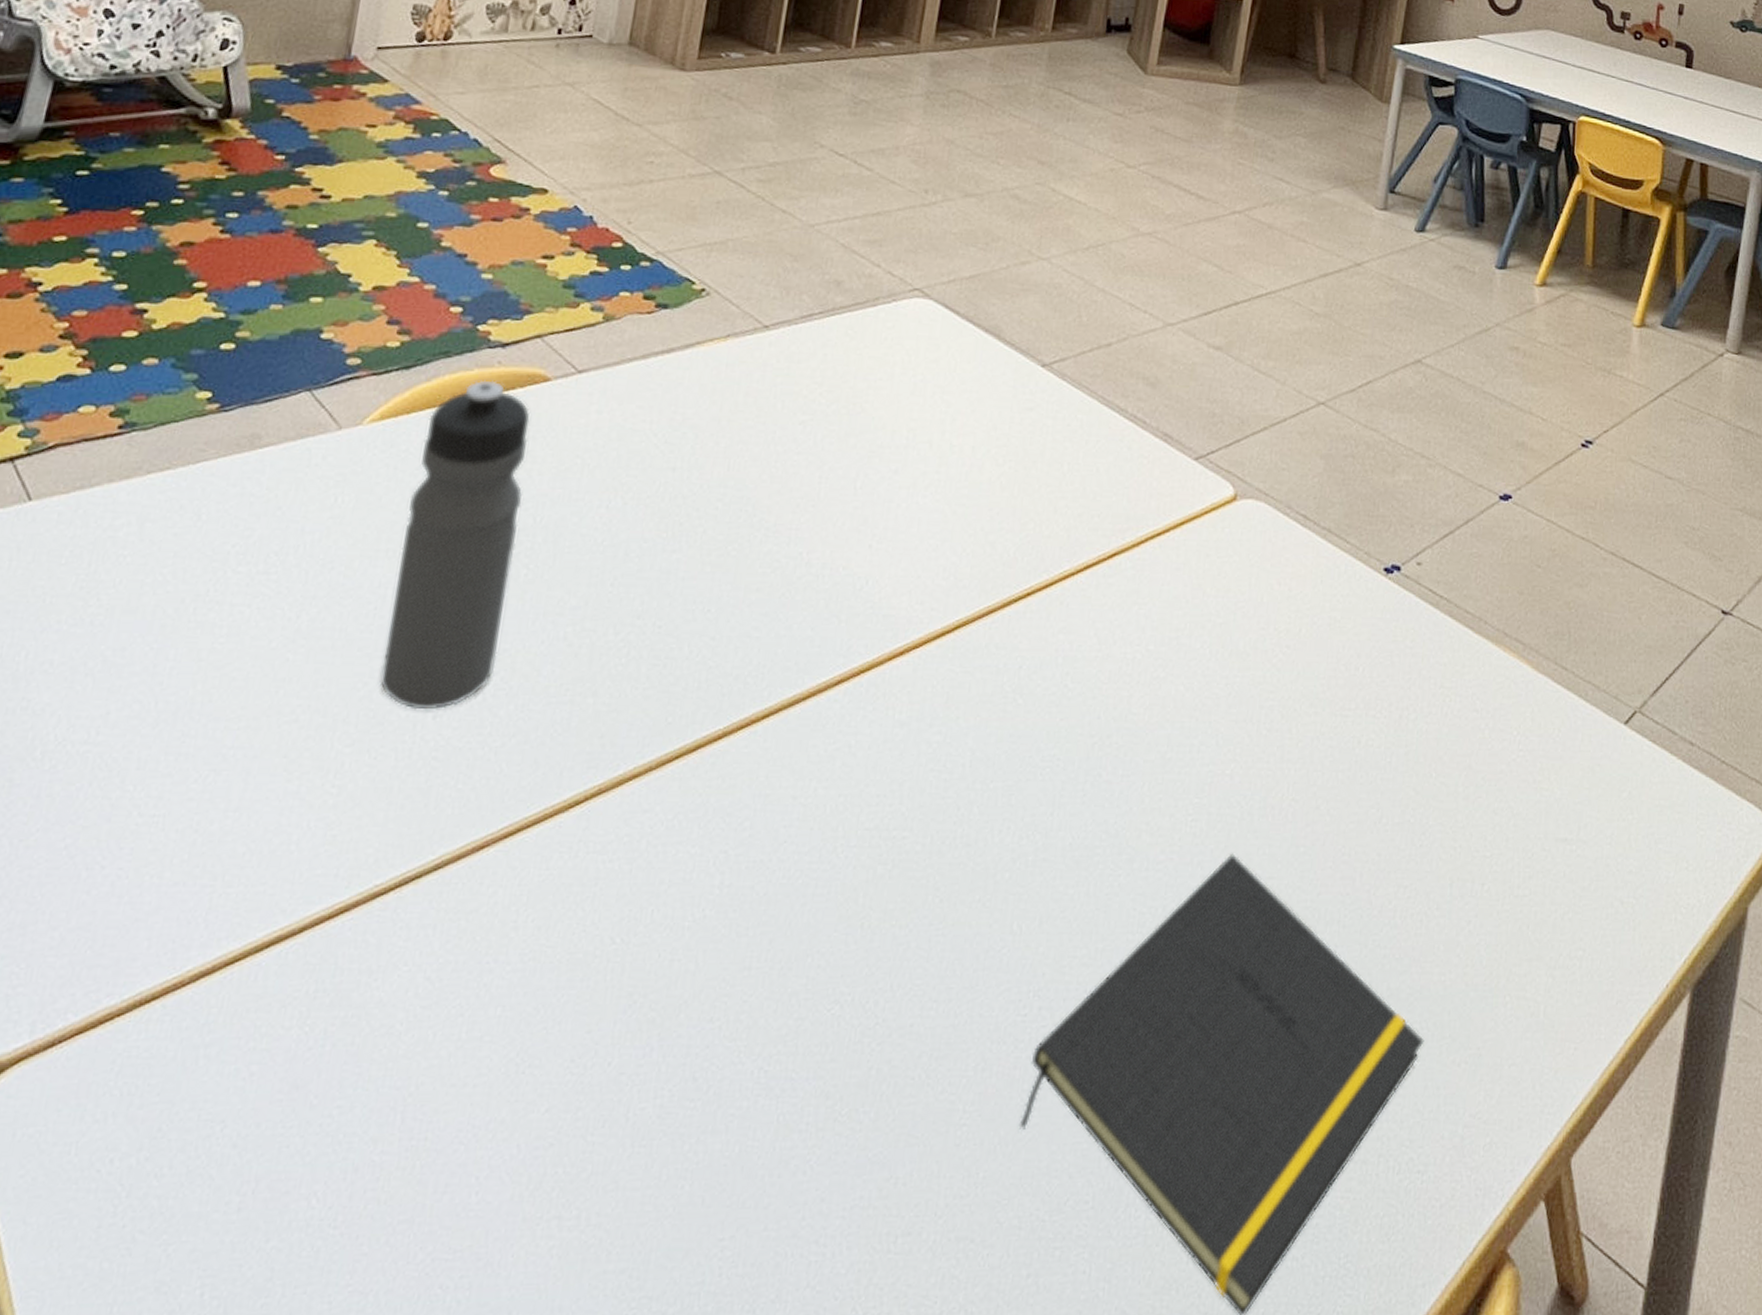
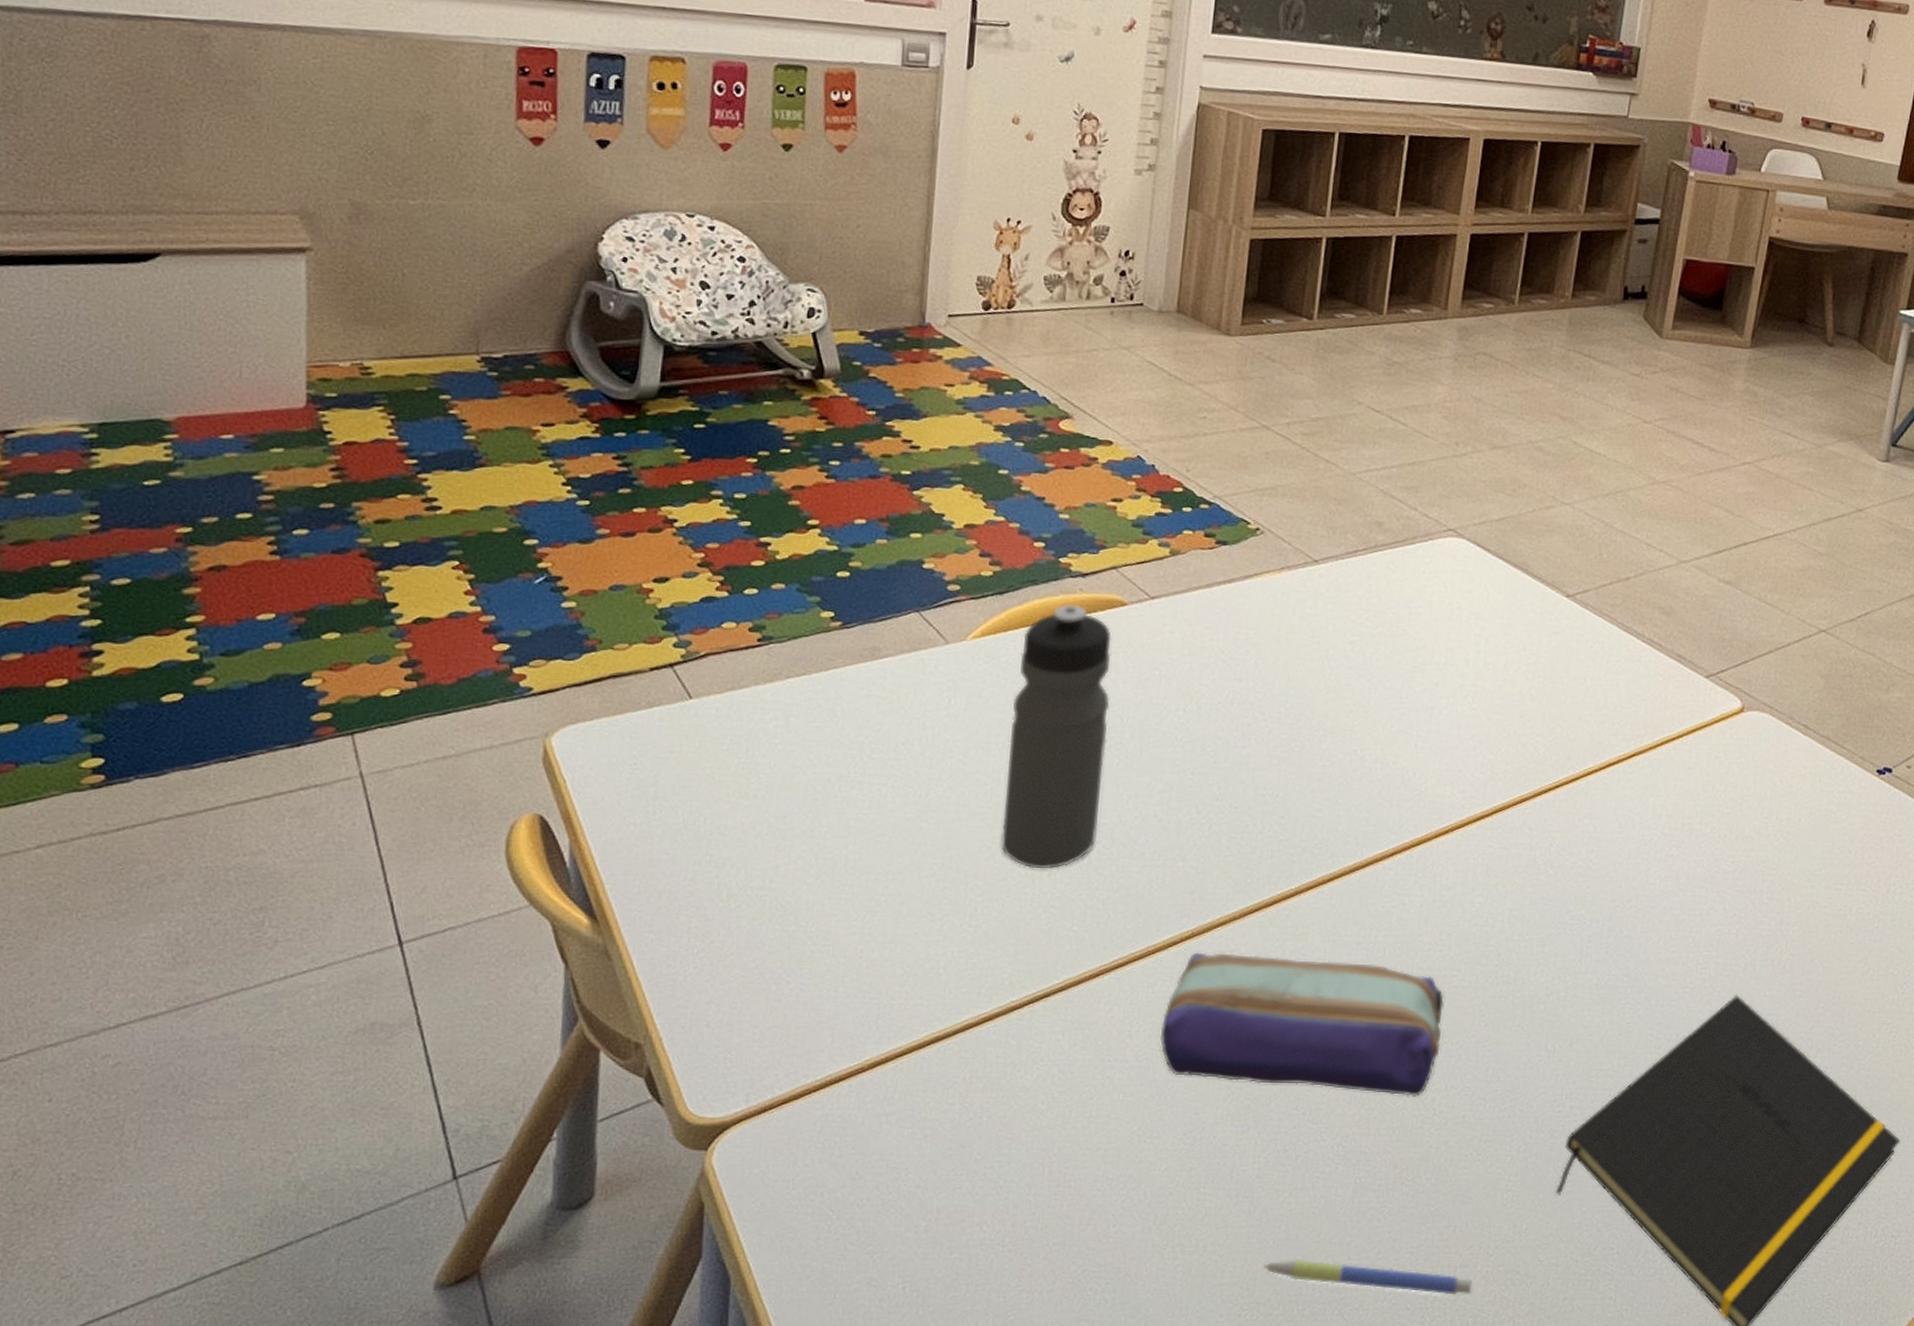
pencil case: none [551,814,894,1000] -> present [1160,952,1445,1097]
pen: none [658,1232,917,1276] -> present [1262,1260,1473,1295]

